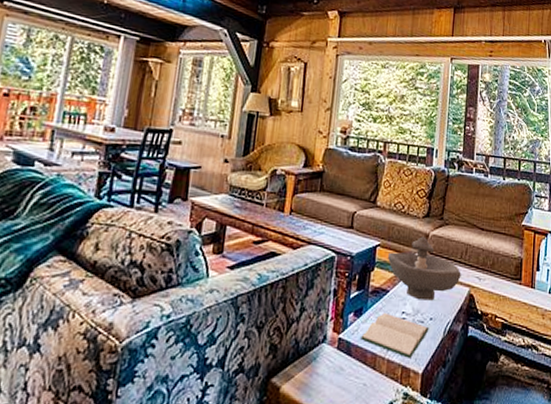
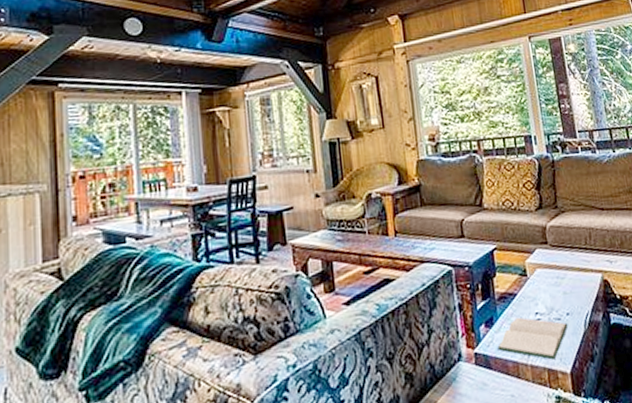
decorative bowl: present [388,236,461,301] -> none [507,230,590,297]

